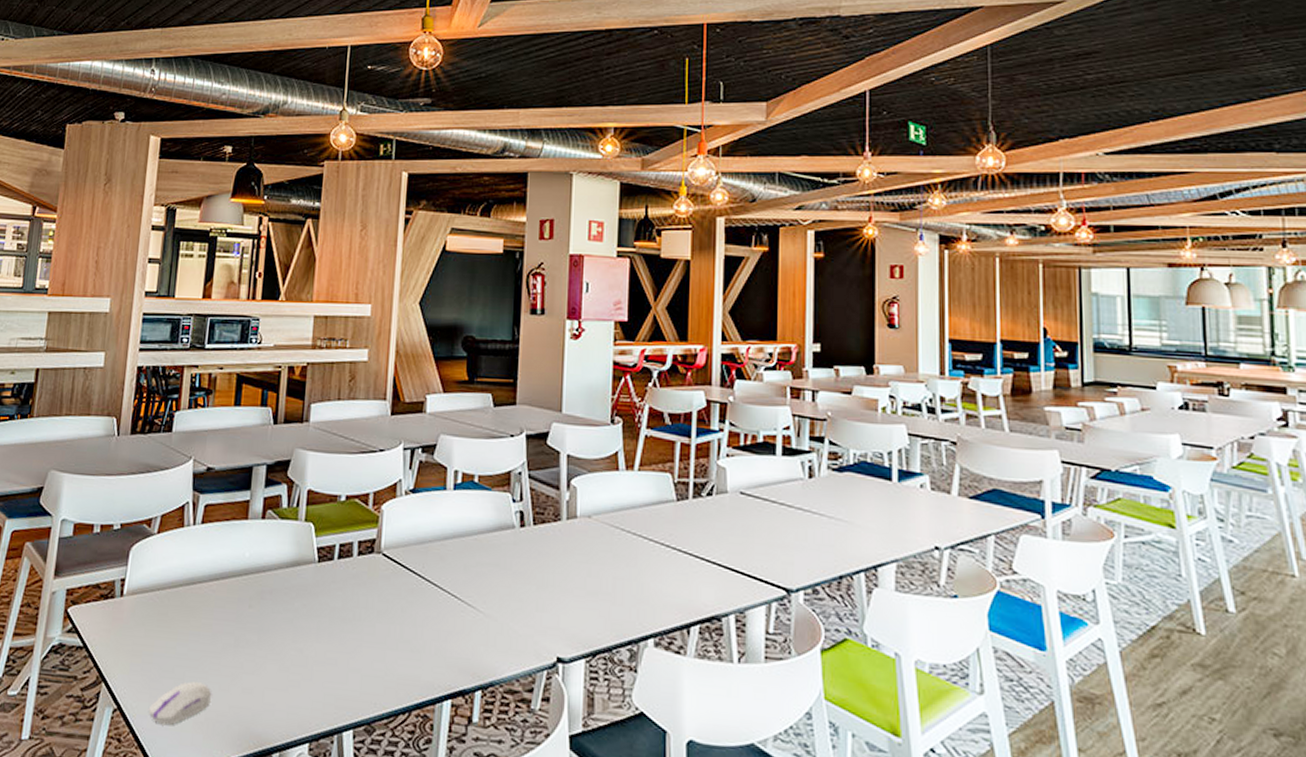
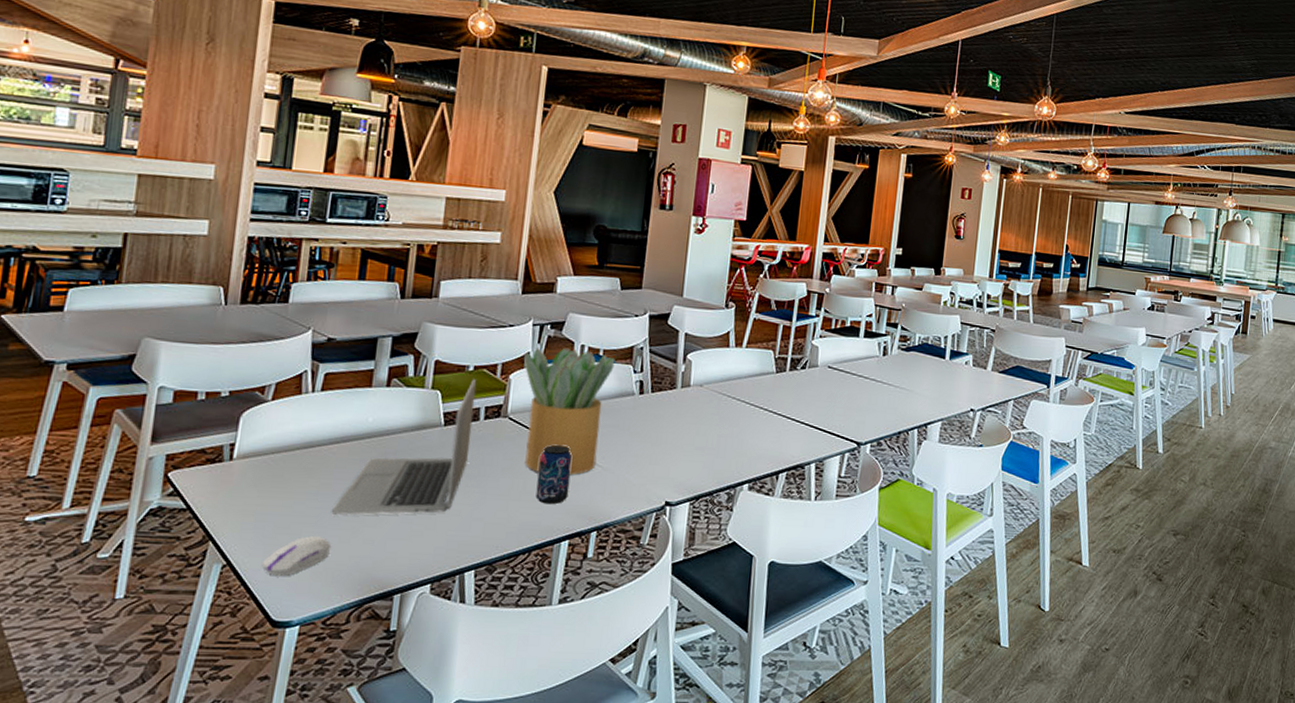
laptop: none [211,510,349,661] -> present [331,379,477,515]
potted plant: none [395,473,492,621] -> present [523,347,615,474]
beverage can: none [413,585,451,656] -> present [535,444,573,505]

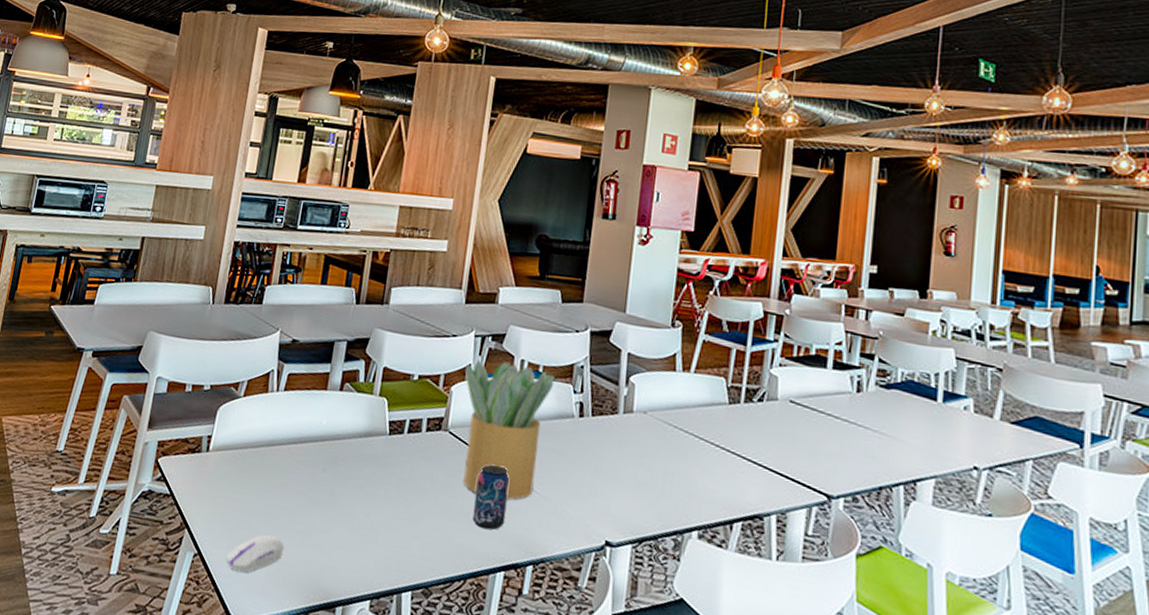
laptop: present [331,379,477,515] -> none [286,388,421,526]

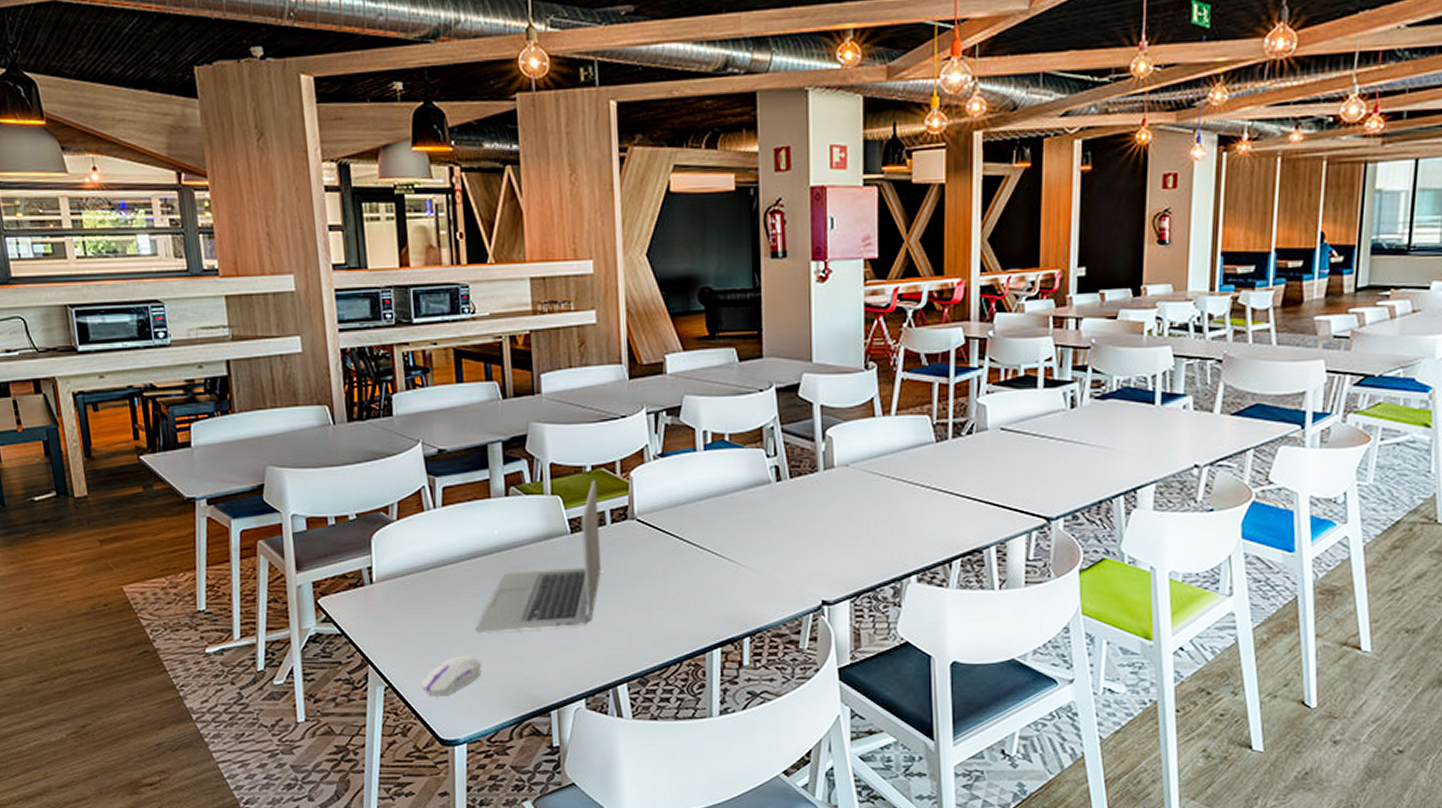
laptop: none [286,388,421,526] -> present [475,480,602,633]
potted plant: present [463,360,555,500] -> none [641,435,744,577]
beverage can: present [472,464,510,530] -> none [676,545,713,611]

